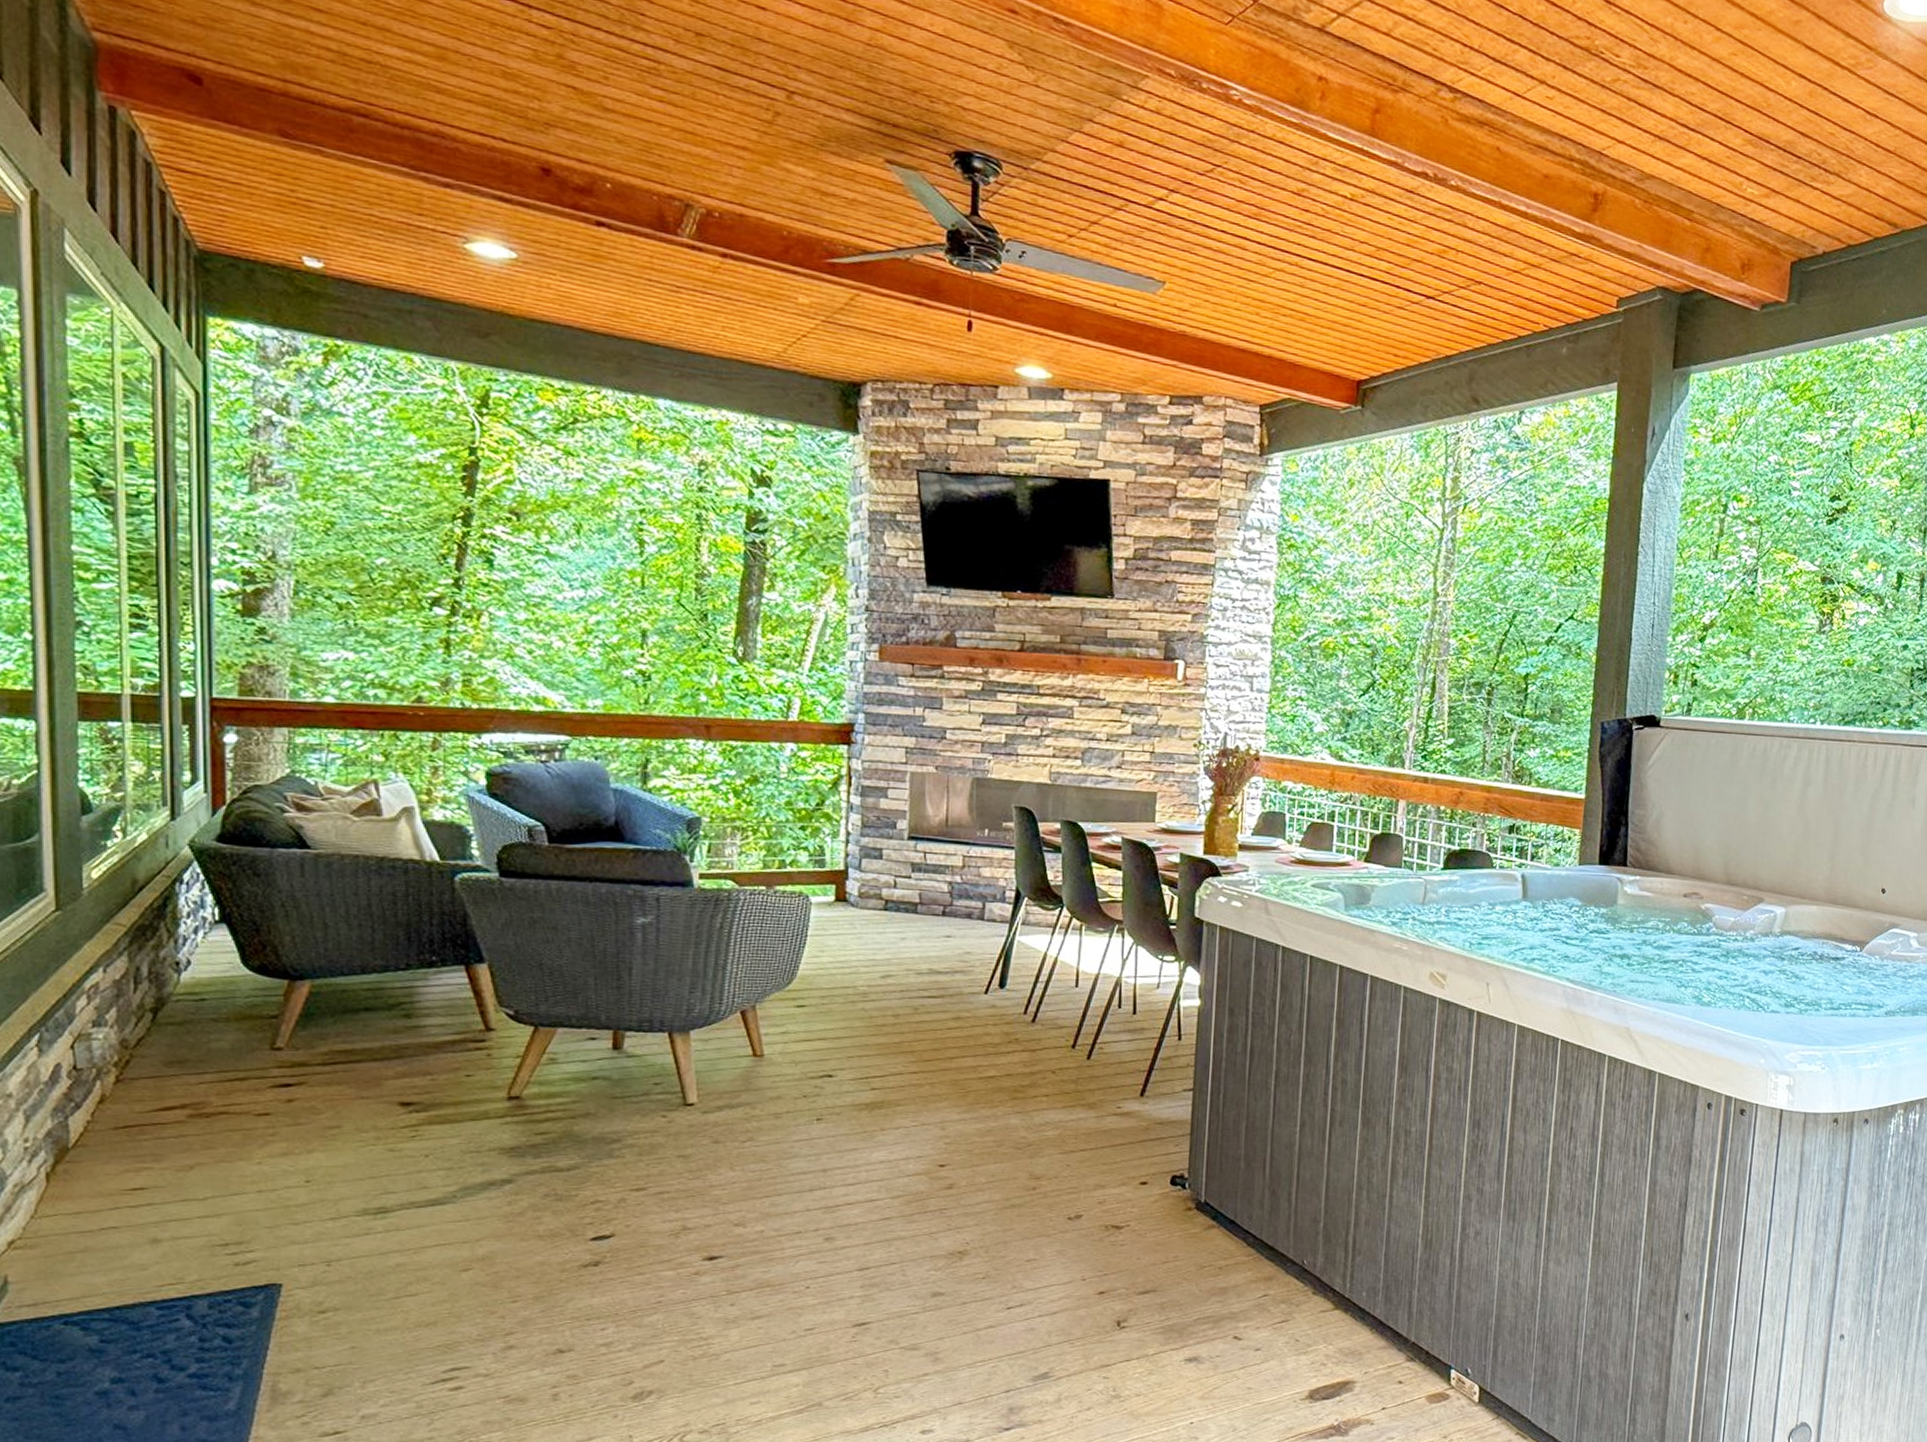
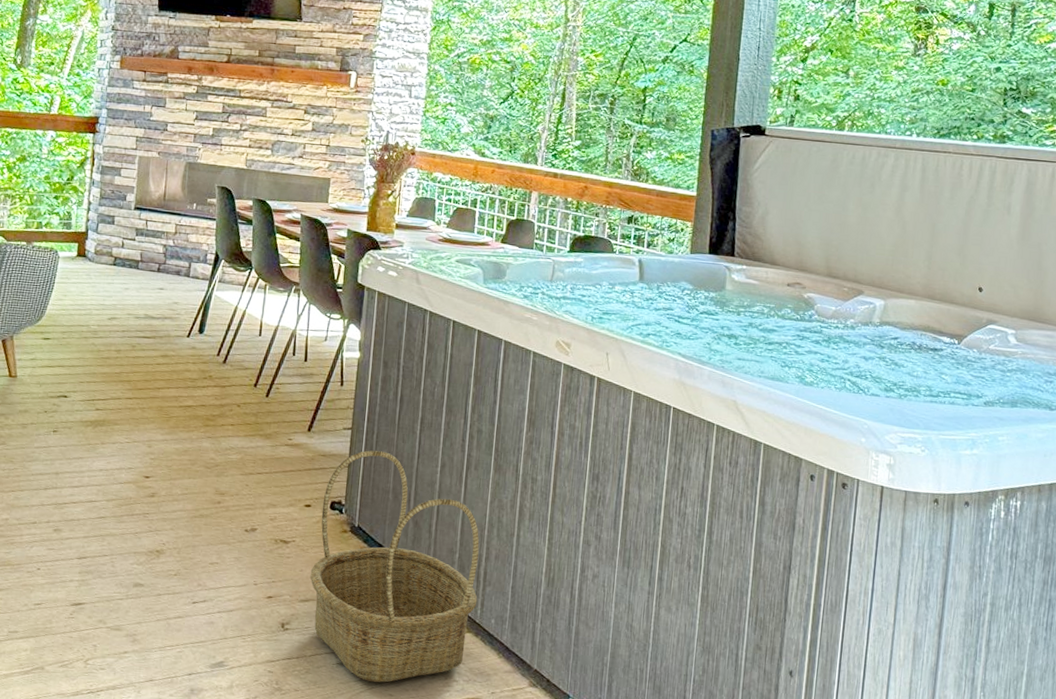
basket: none [1149,1112,1347,1376] -> present [310,450,480,683]

